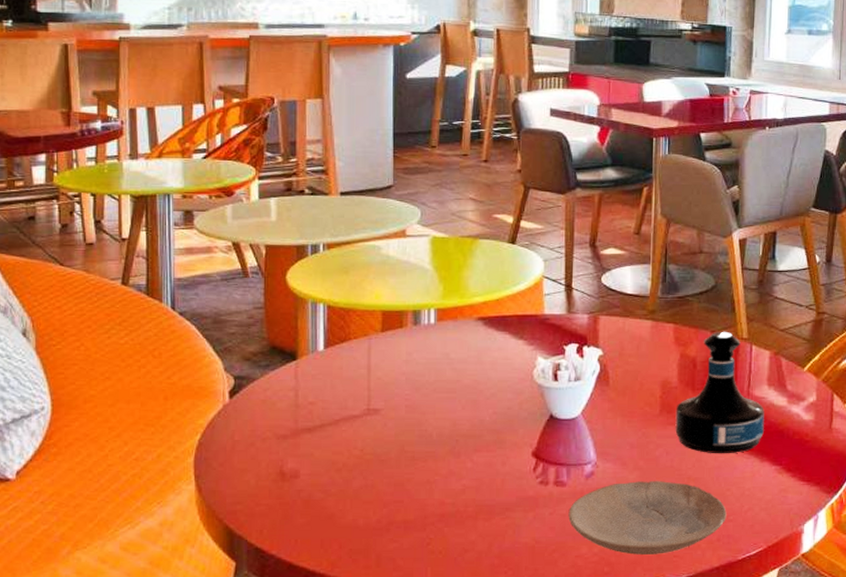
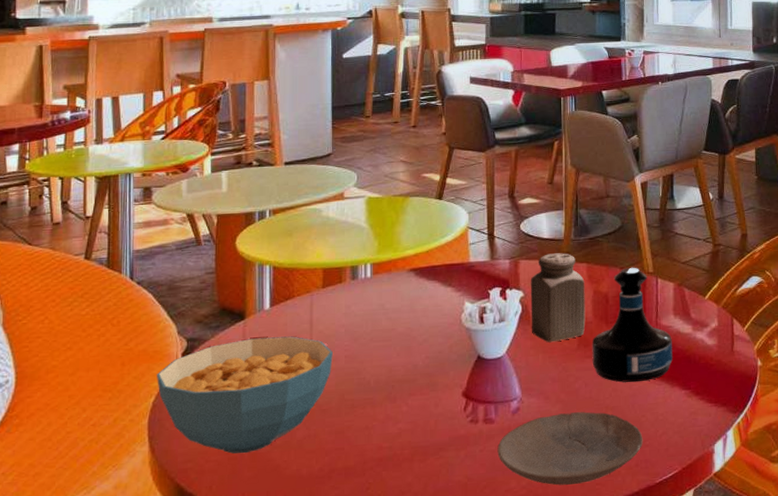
cereal bowl: none [203,381,392,500] -> present [157,336,333,454]
salt shaker: none [610,311,671,406] -> present [530,253,586,343]

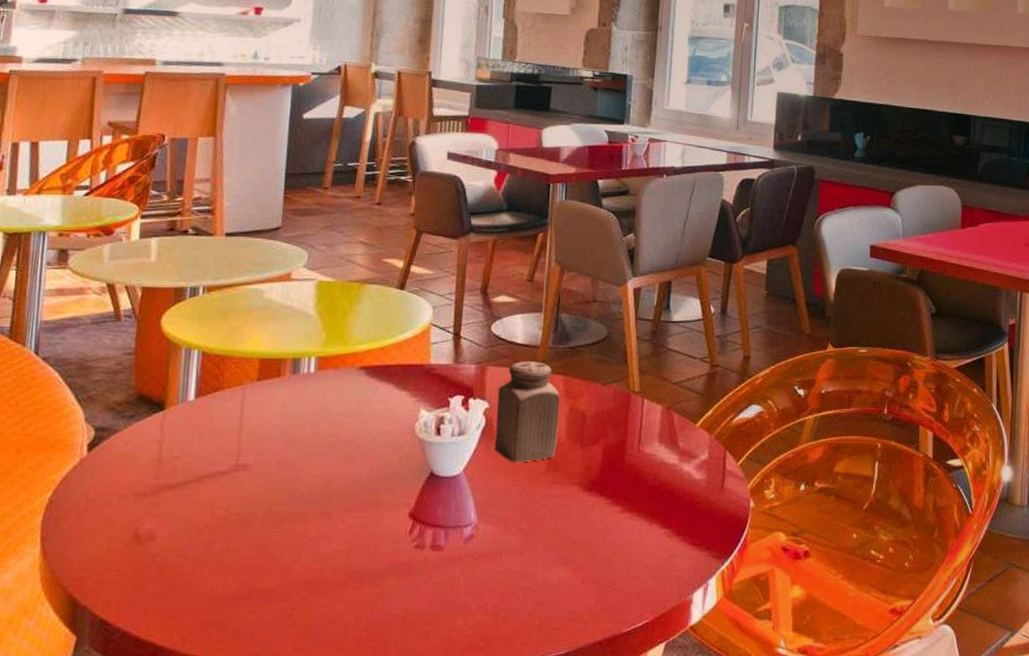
cereal bowl: present [157,336,333,454] -> none [56,433,263,565]
plate: present [497,412,643,486] -> none [444,545,612,627]
tequila bottle: present [592,267,673,383] -> none [561,383,655,516]

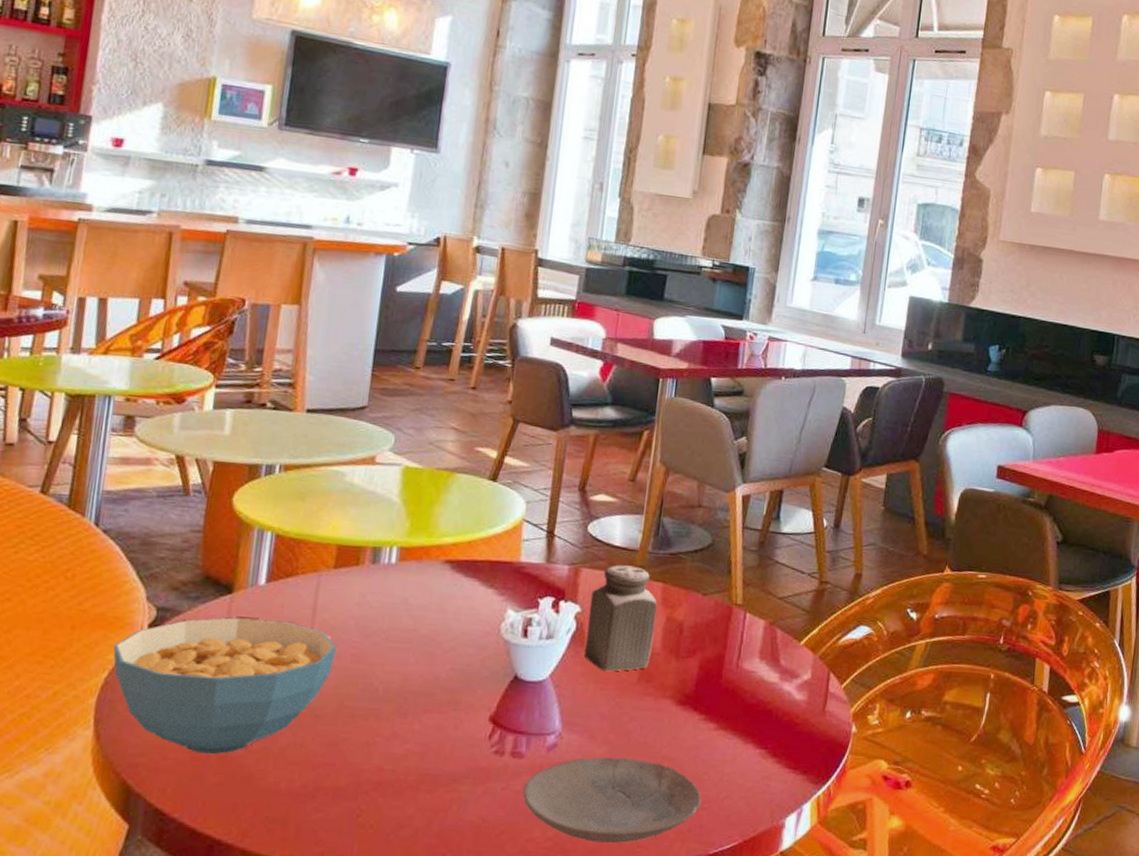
cereal bowl: none [56,433,263,565] -> present [113,617,337,755]
plate: none [444,545,612,627] -> present [522,757,702,843]

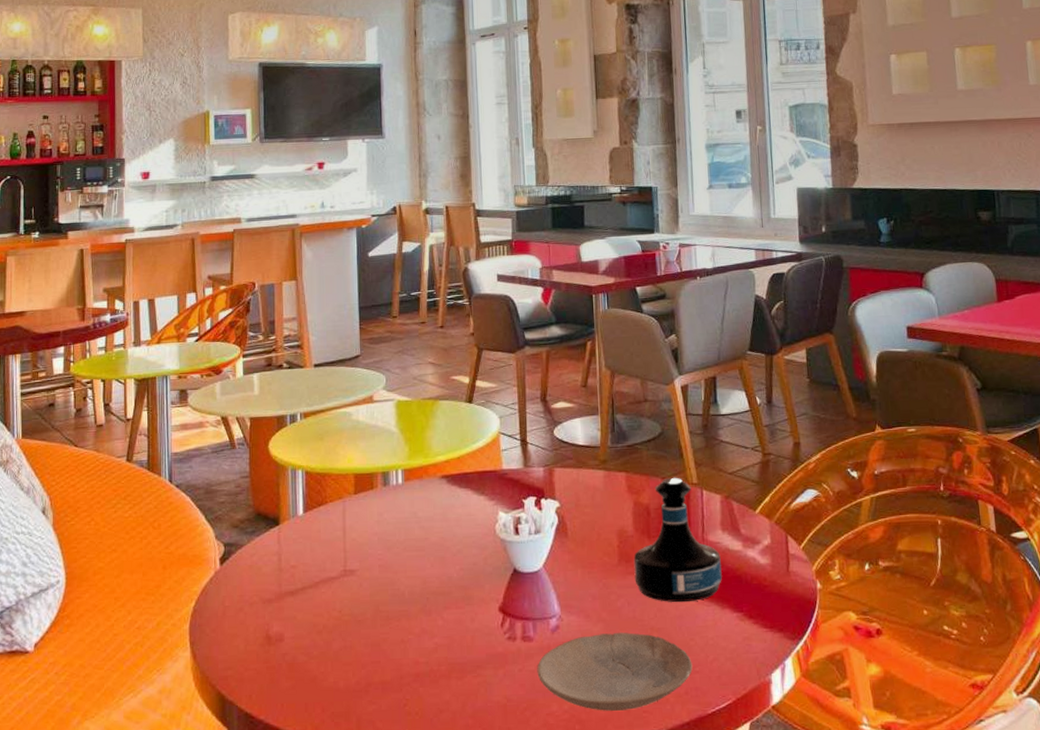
cereal bowl: present [113,617,337,755] -> none [197,543,367,663]
salt shaker: present [584,565,658,672] -> none [566,461,626,557]
tequila bottle: none [652,594,754,733] -> present [633,477,722,603]

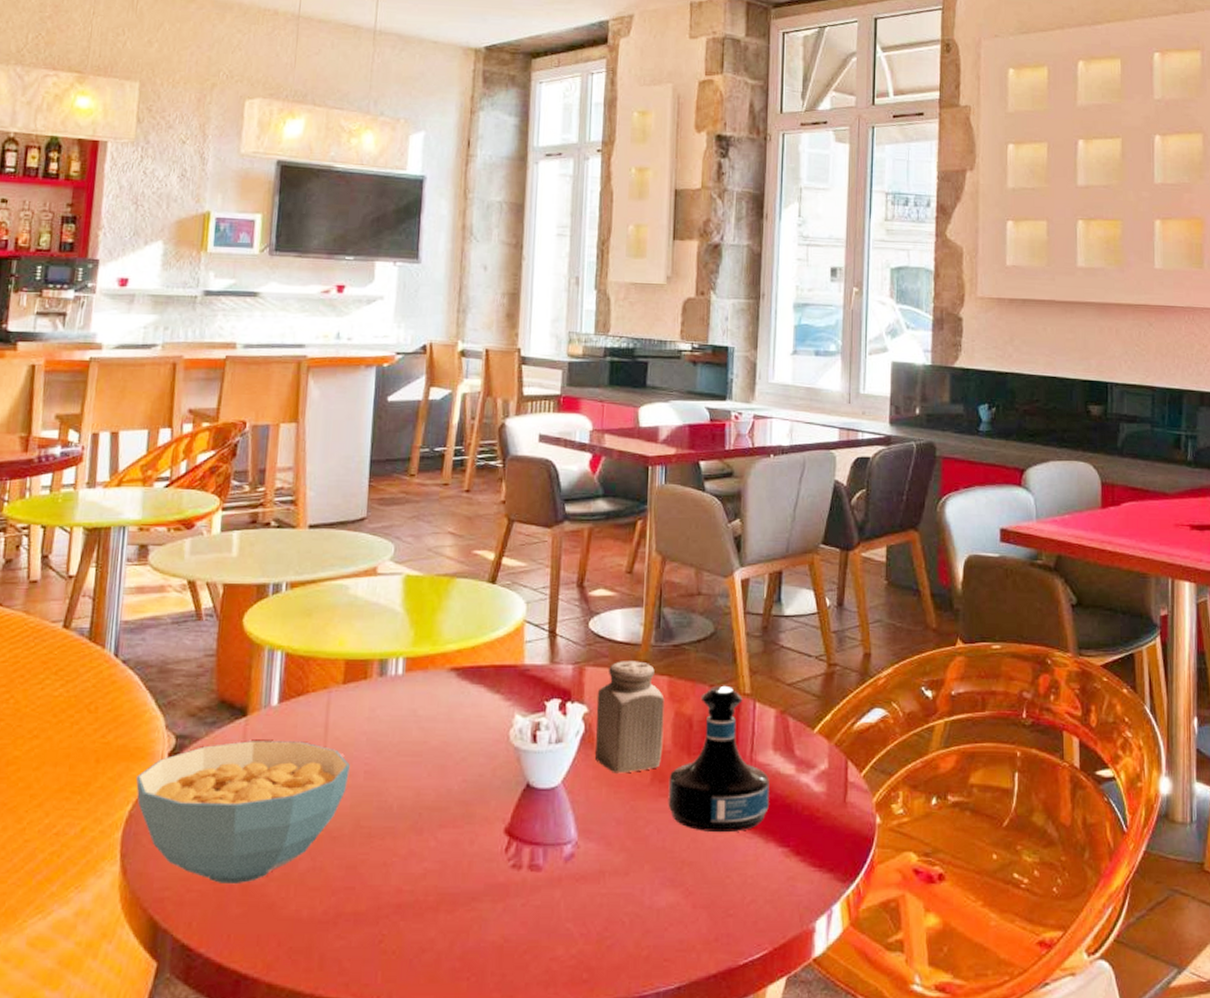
cereal bowl: none [197,543,367,663] -> present [136,741,350,885]
plate: present [537,632,693,711] -> none [543,865,726,958]
salt shaker: none [566,461,626,557] -> present [595,661,665,774]

